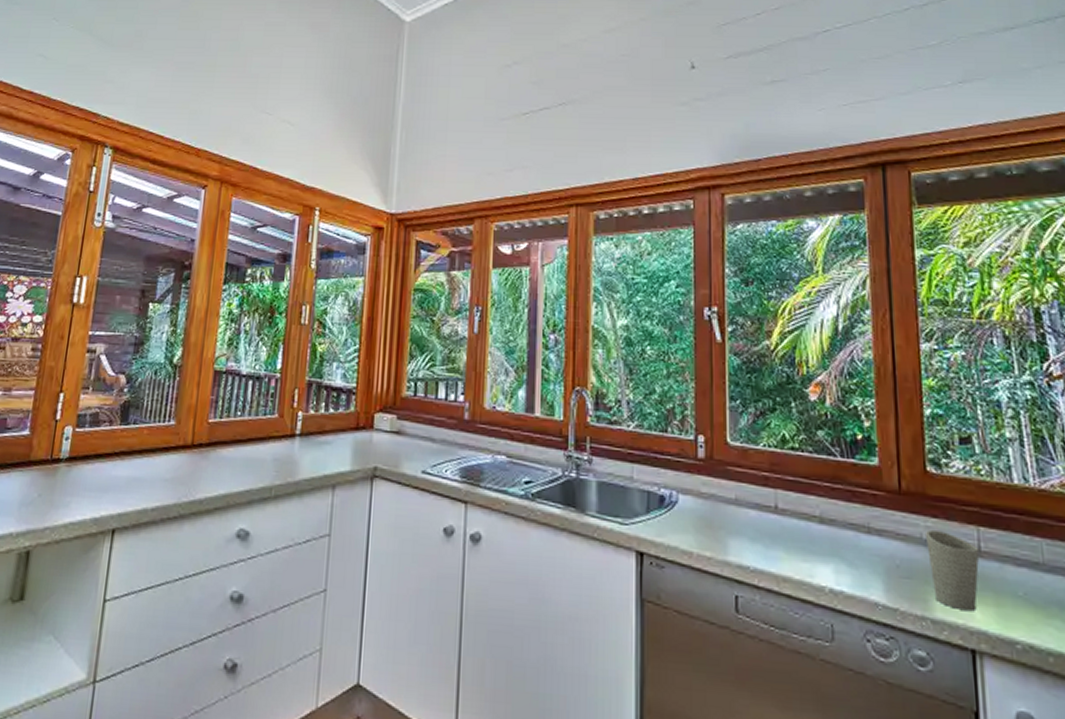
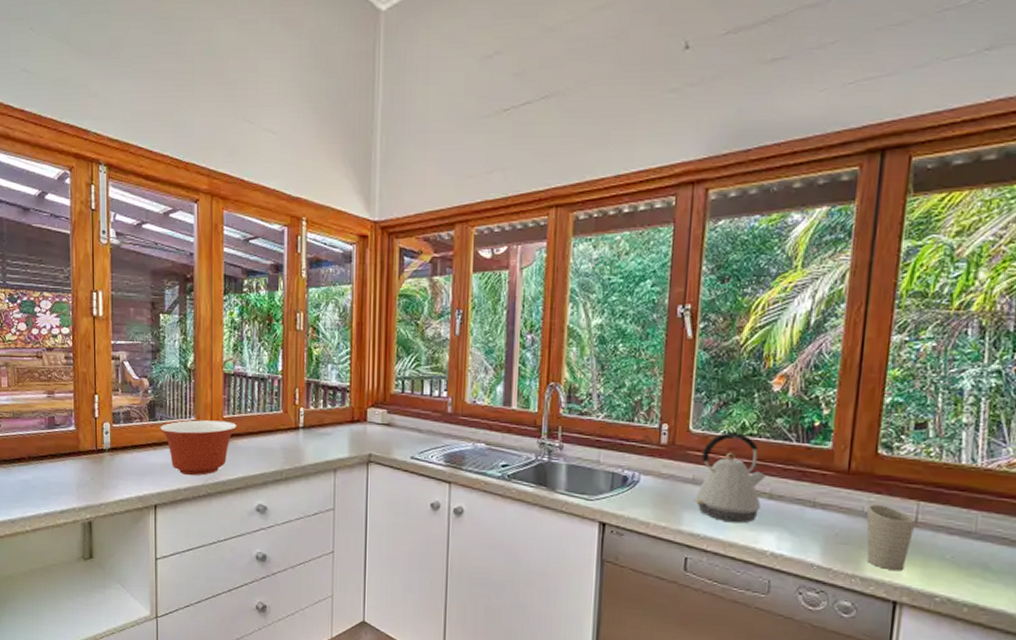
mixing bowl: none [131,424,223,493] -> present [160,420,237,476]
kettle: none [739,445,814,553] -> present [693,432,766,523]

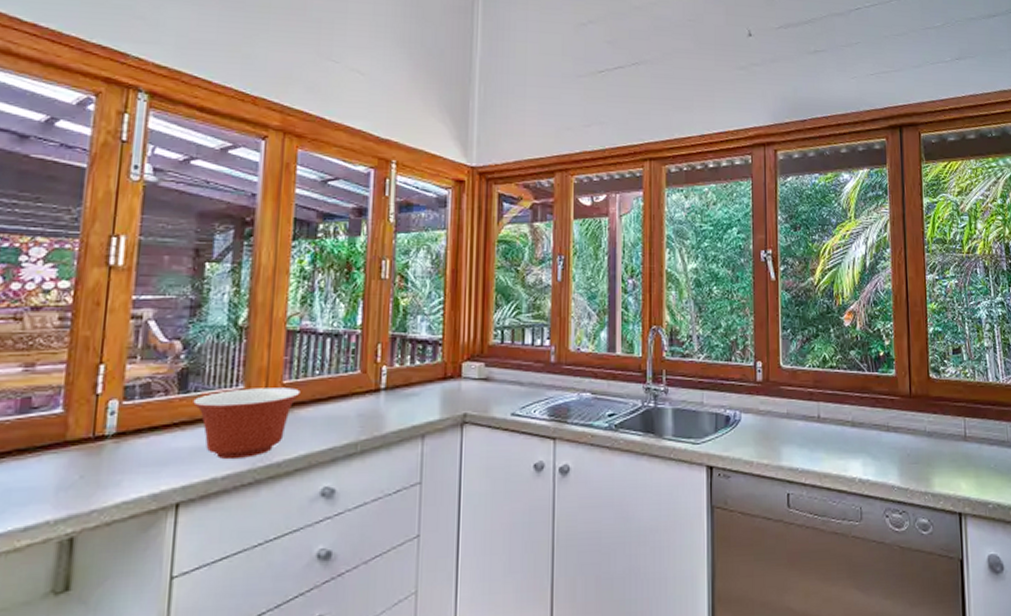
kettle: present [693,432,766,523] -> none [790,366,847,454]
cup: present [866,504,916,571] -> none [928,423,966,484]

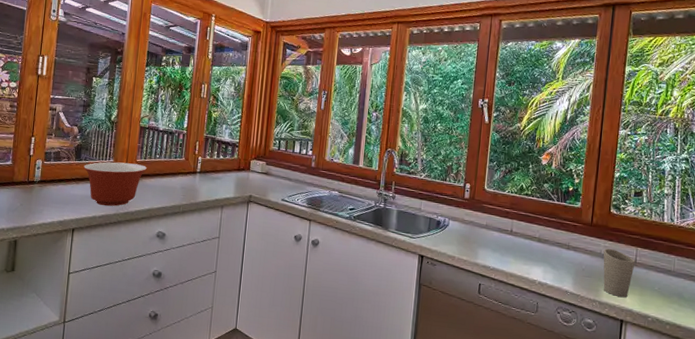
cup: none [928,423,966,484] -> present [603,248,636,298]

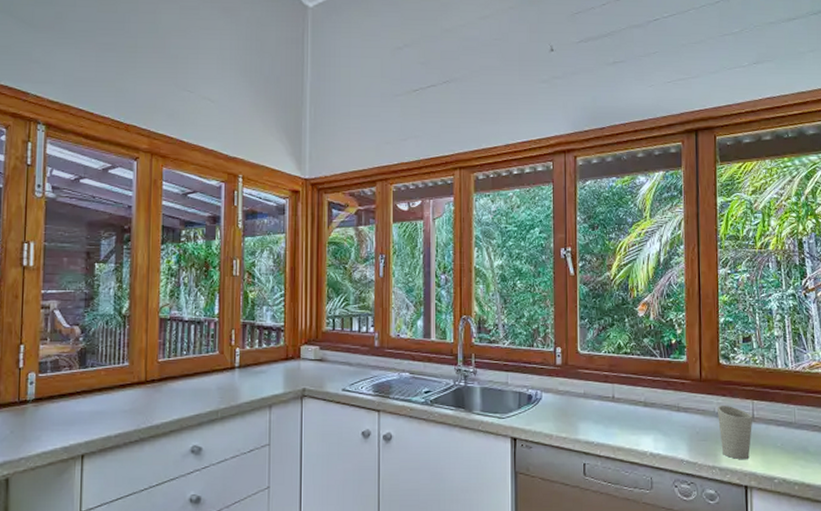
mixing bowl: present [83,162,147,206] -> none [91,365,172,422]

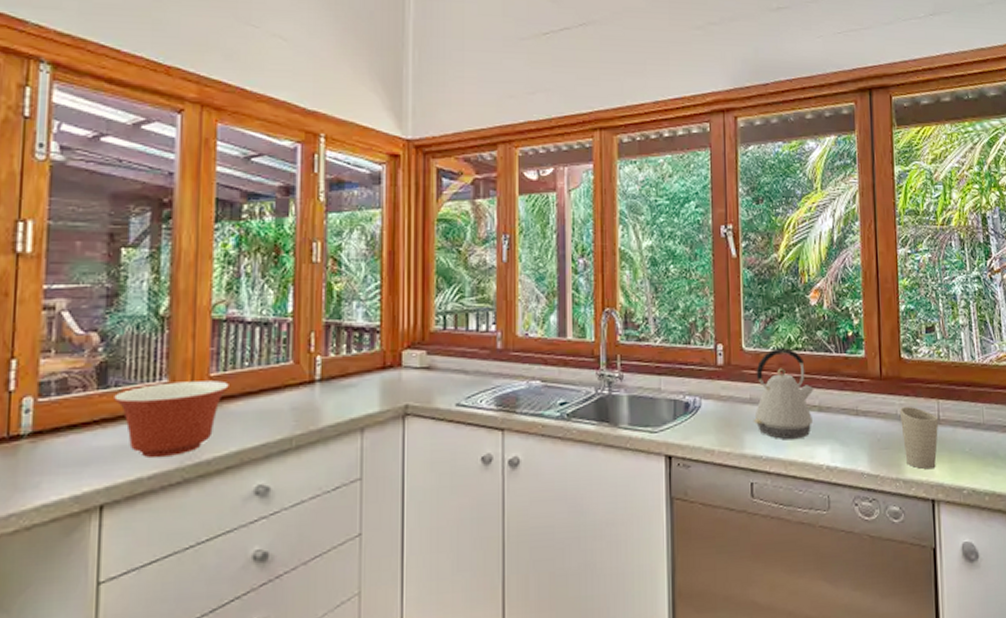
mixing bowl: none [91,365,172,422] -> present [114,380,229,458]
kettle: none [586,352,640,429] -> present [753,348,814,440]

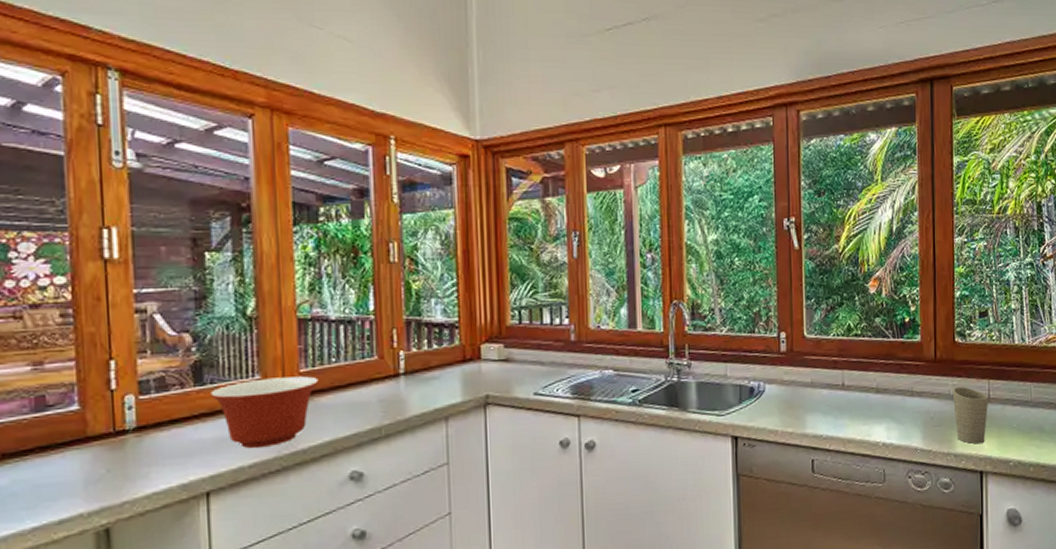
kettle: present [753,348,814,440] -> none [814,334,872,420]

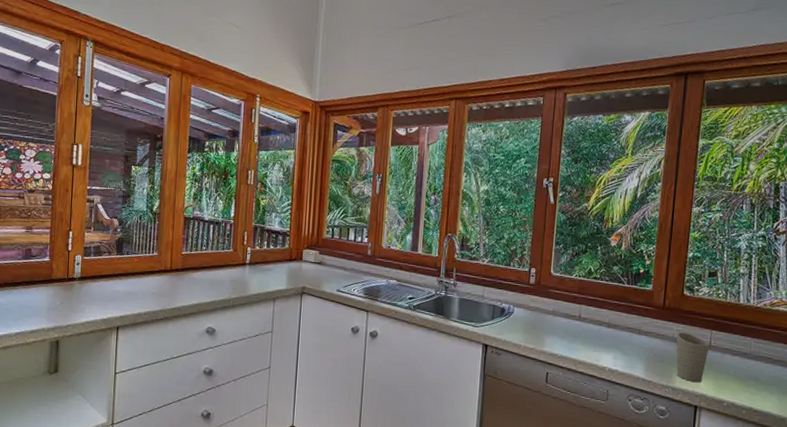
mixing bowl: present [210,376,319,449] -> none [126,255,193,302]

